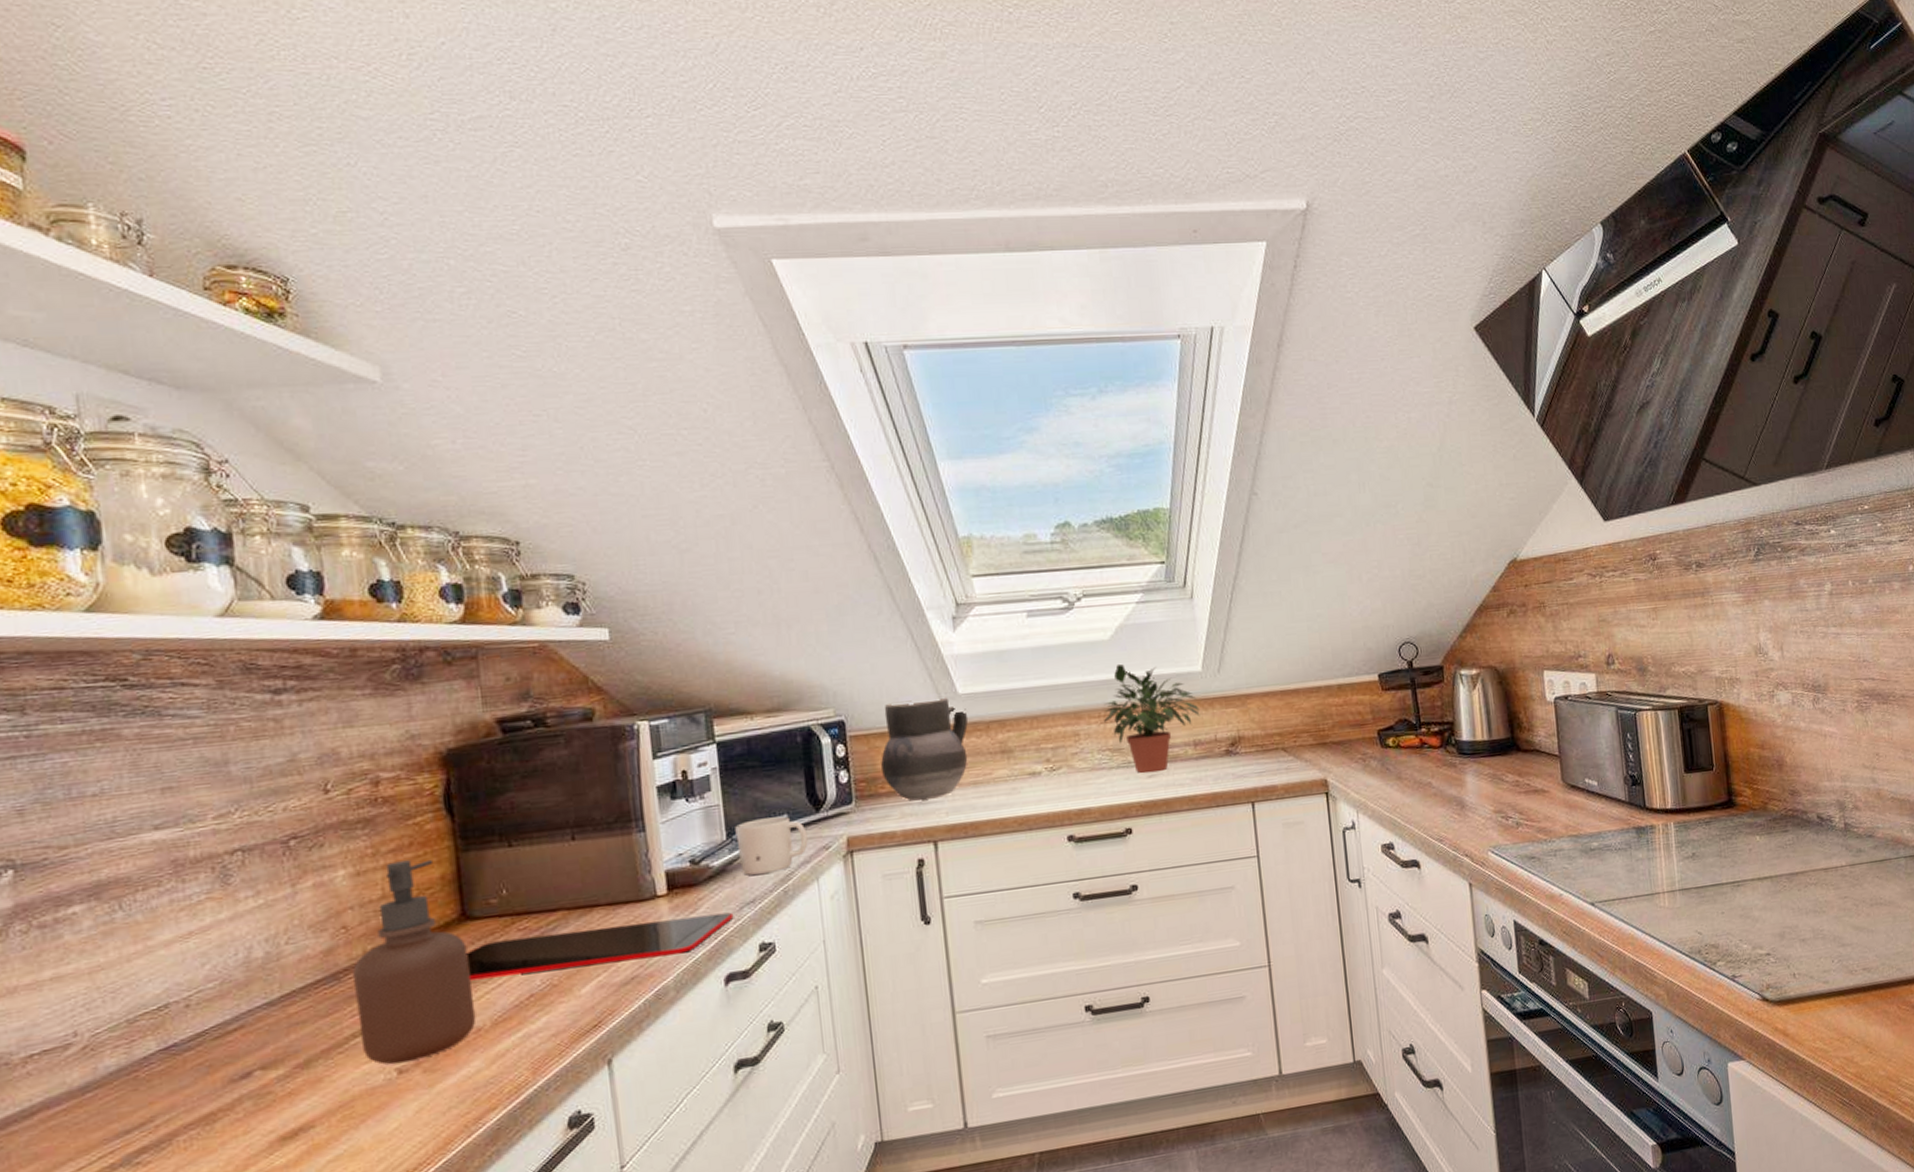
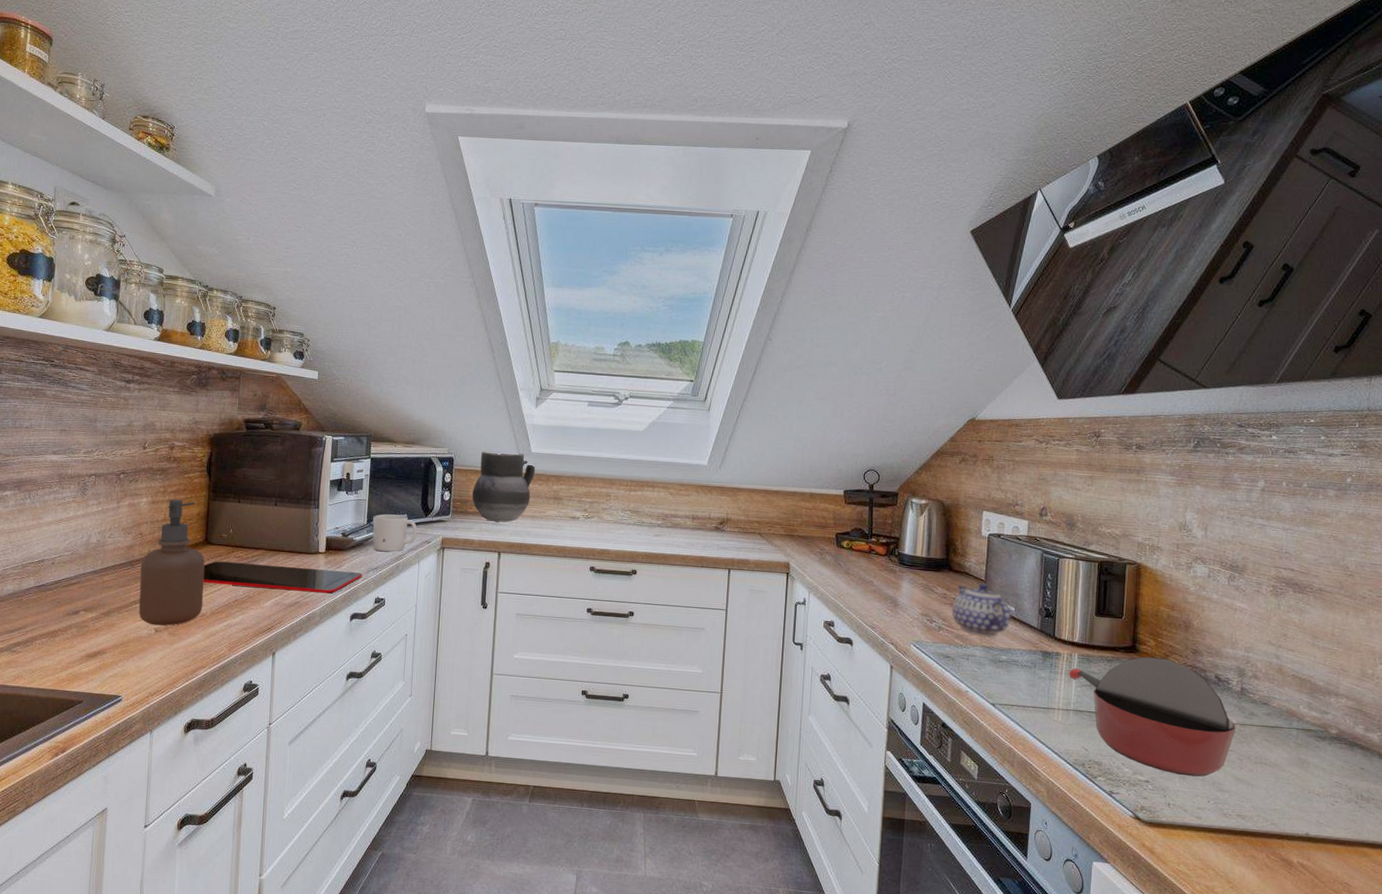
potted plant: present [1103,663,1200,774] -> none [629,449,701,534]
teapot: none [1527,758,1595,826] -> present [951,582,1011,639]
saucepan: none [1668,807,1847,939] -> present [1069,657,1236,777]

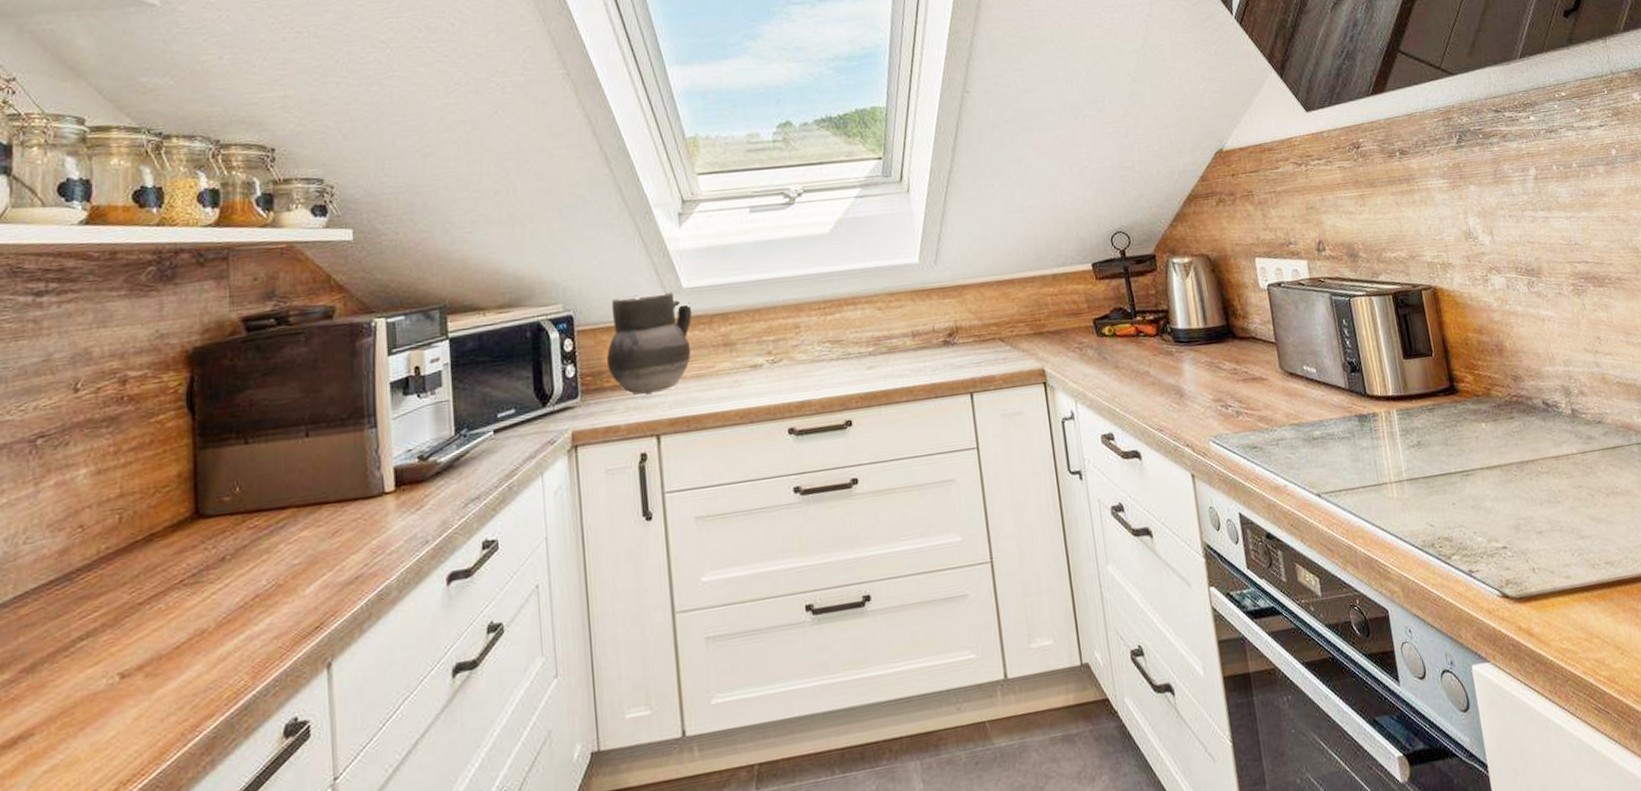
soap dispenser: present [139,499,205,626] -> none [86,457,201,669]
cutting board: present [203,561,363,593] -> none [196,509,459,581]
mug: present [372,514,418,552] -> none [463,411,534,472]
teapot: present [951,582,1011,639] -> none [1245,345,1315,414]
saucepan: present [1069,657,1236,777] -> none [1392,393,1579,531]

